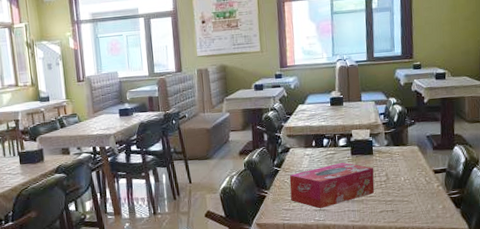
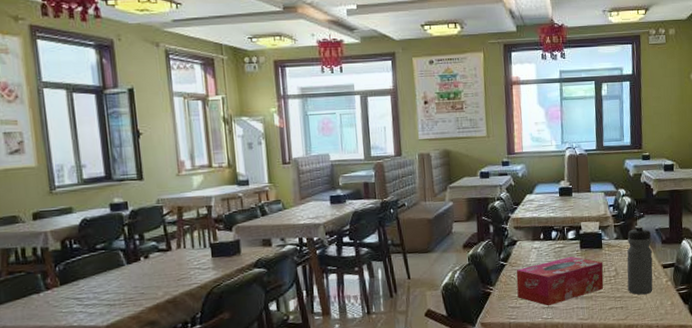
water bottle: none [397,132,424,199] -> present [627,225,653,295]

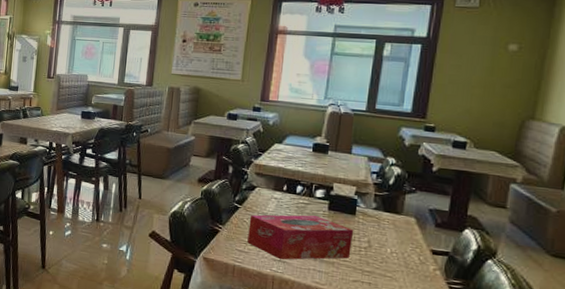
water bottle: present [627,225,653,295] -> none [380,199,422,278]

